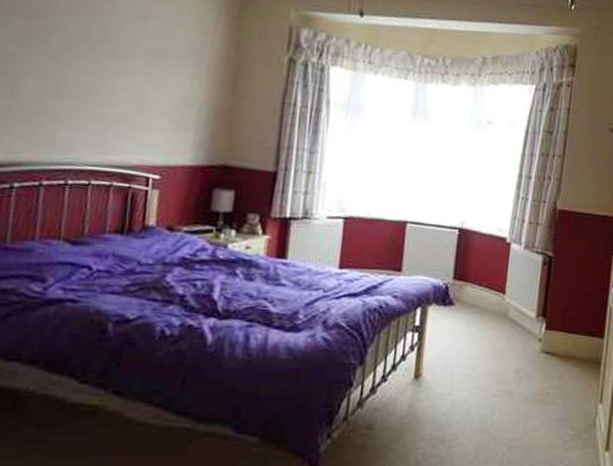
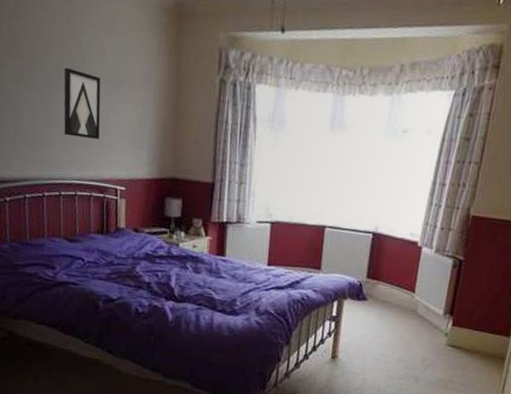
wall art: none [80,32,139,118] -> present [63,67,101,140]

